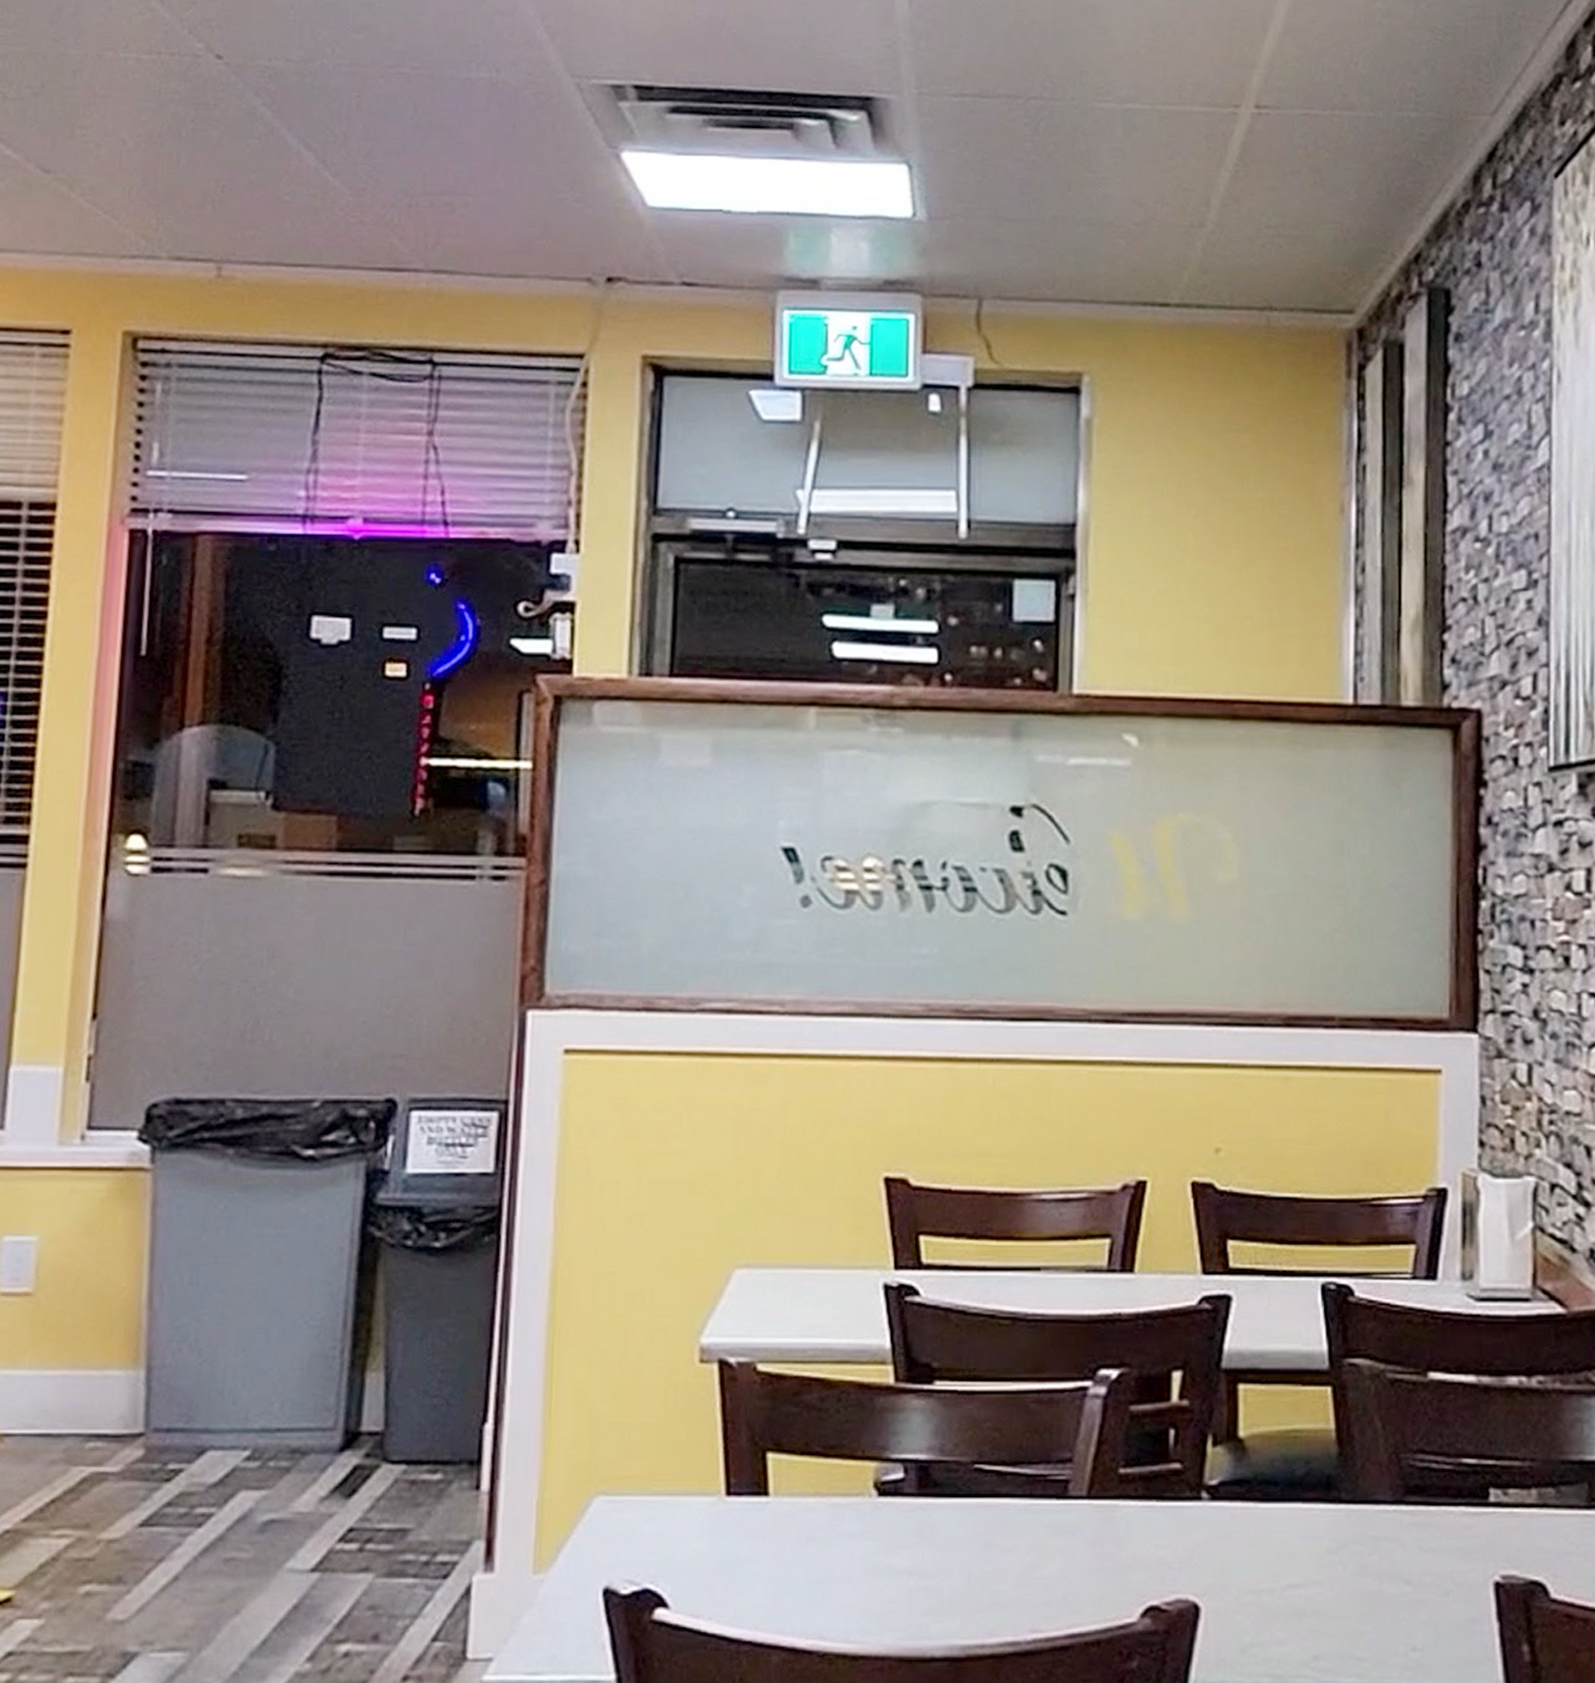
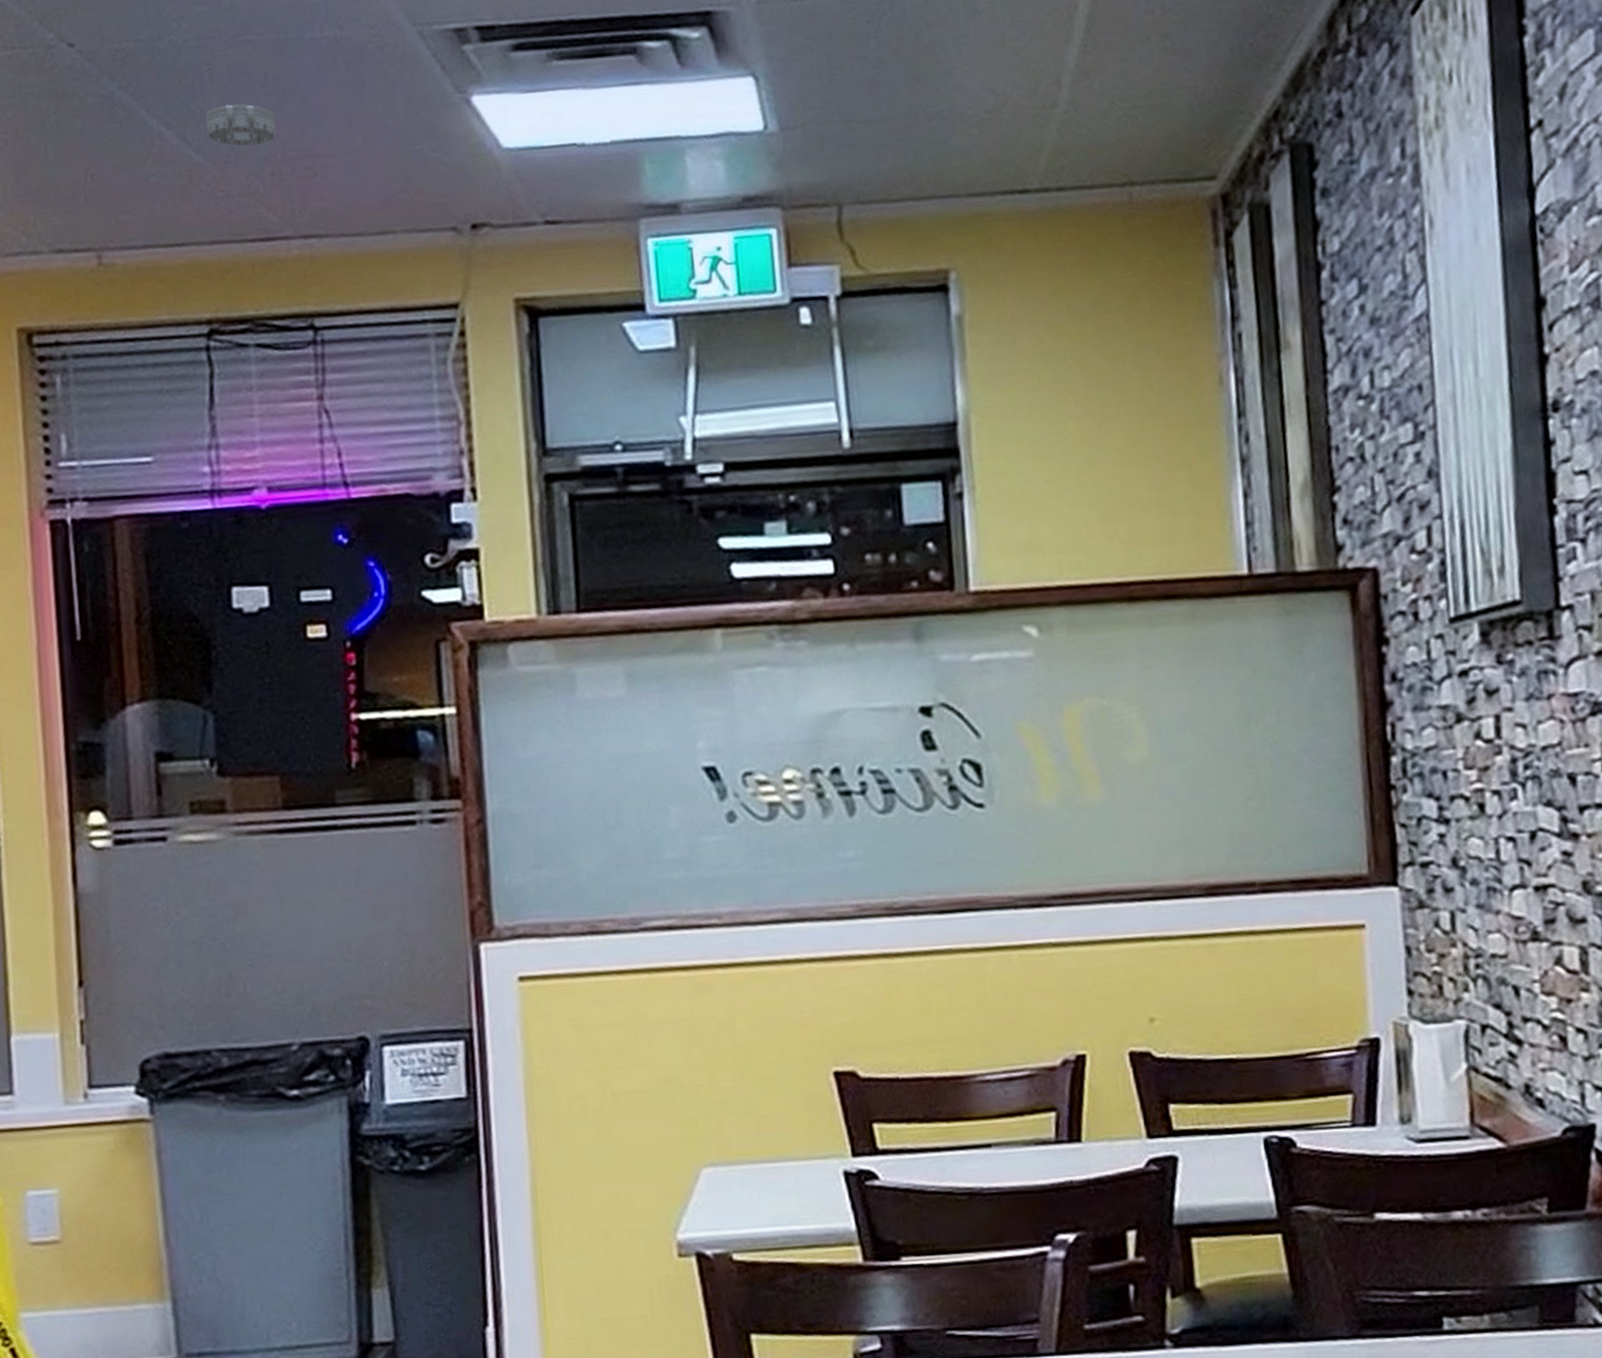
smoke detector: none [347,133,420,177] -> present [206,103,277,147]

